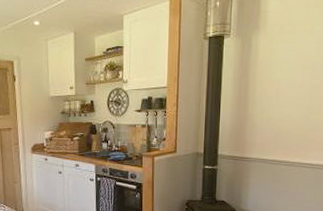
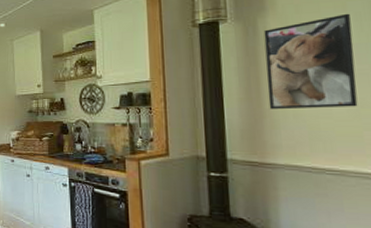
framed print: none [251,36,314,115] -> present [263,13,358,110]

